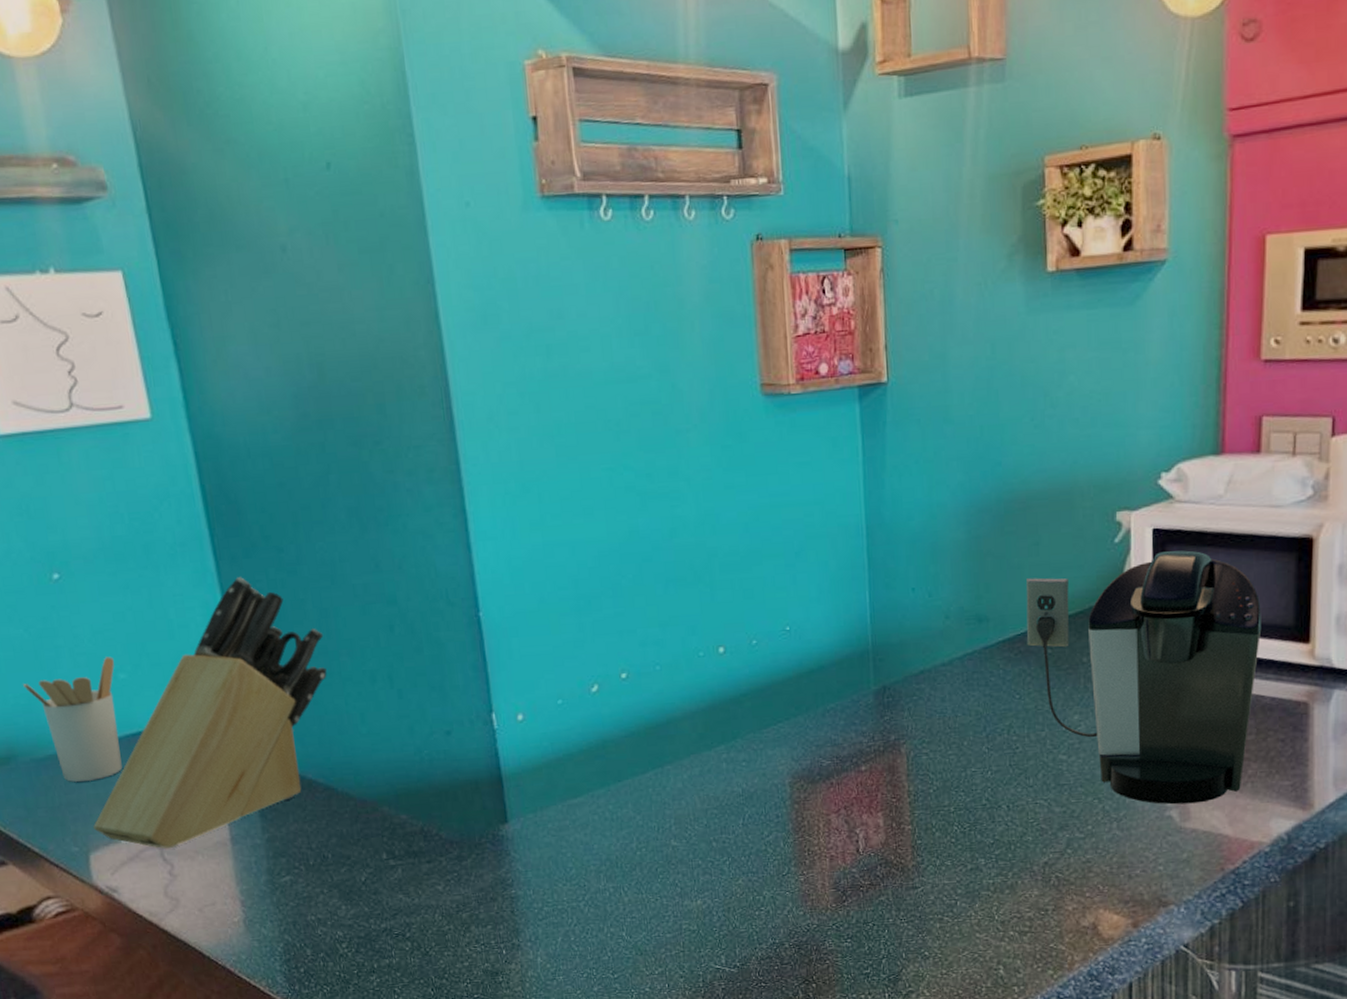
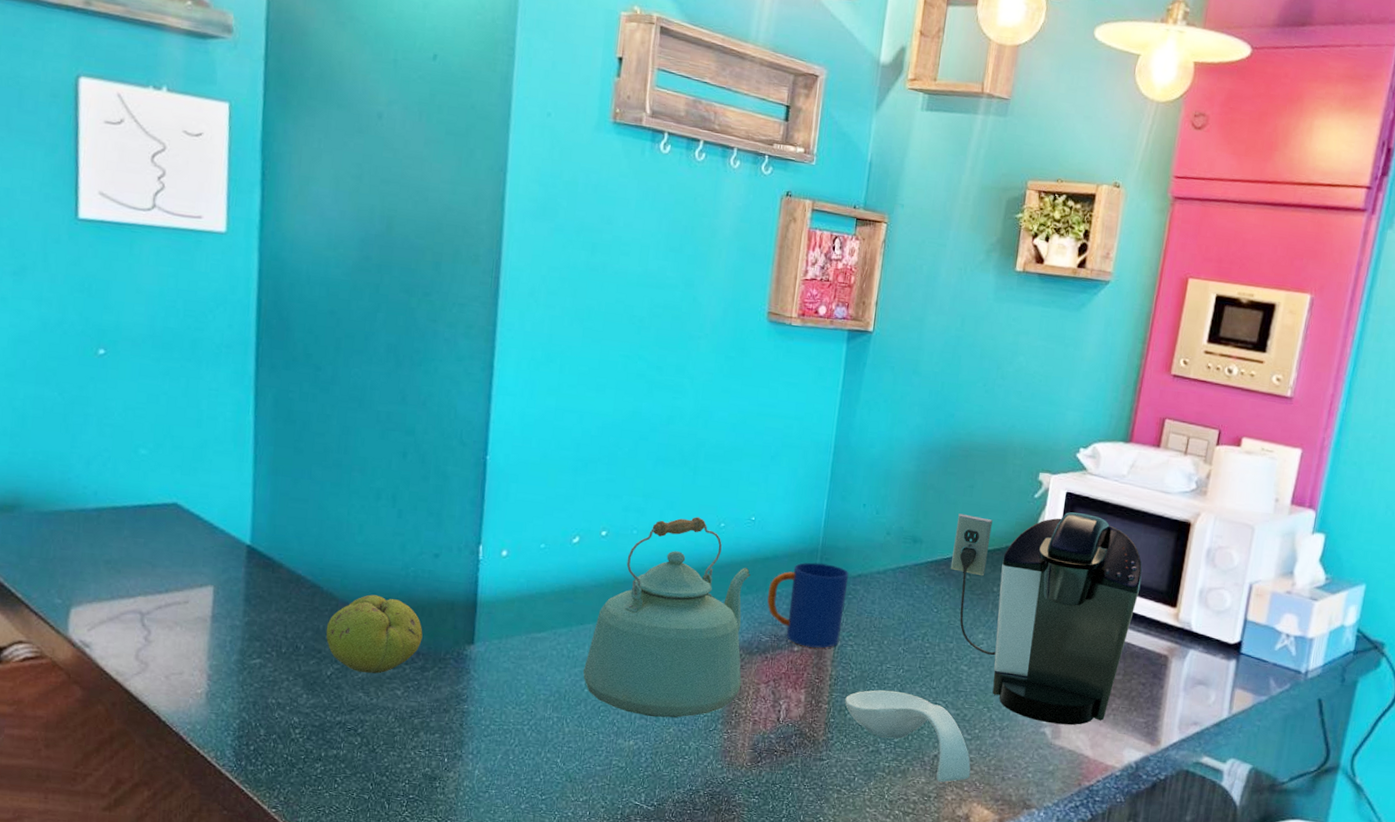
utensil holder: present [23,656,123,783] -> none [45,432,138,541]
knife block: present [93,577,327,849] -> none [81,384,341,616]
fruit: none [349,787,453,873] -> present [326,594,423,674]
kettle: none [631,638,809,871] -> present [582,517,750,718]
mug: none [820,664,911,765] -> present [767,562,849,649]
spoon rest: none [930,796,1091,892] -> present [845,690,971,783]

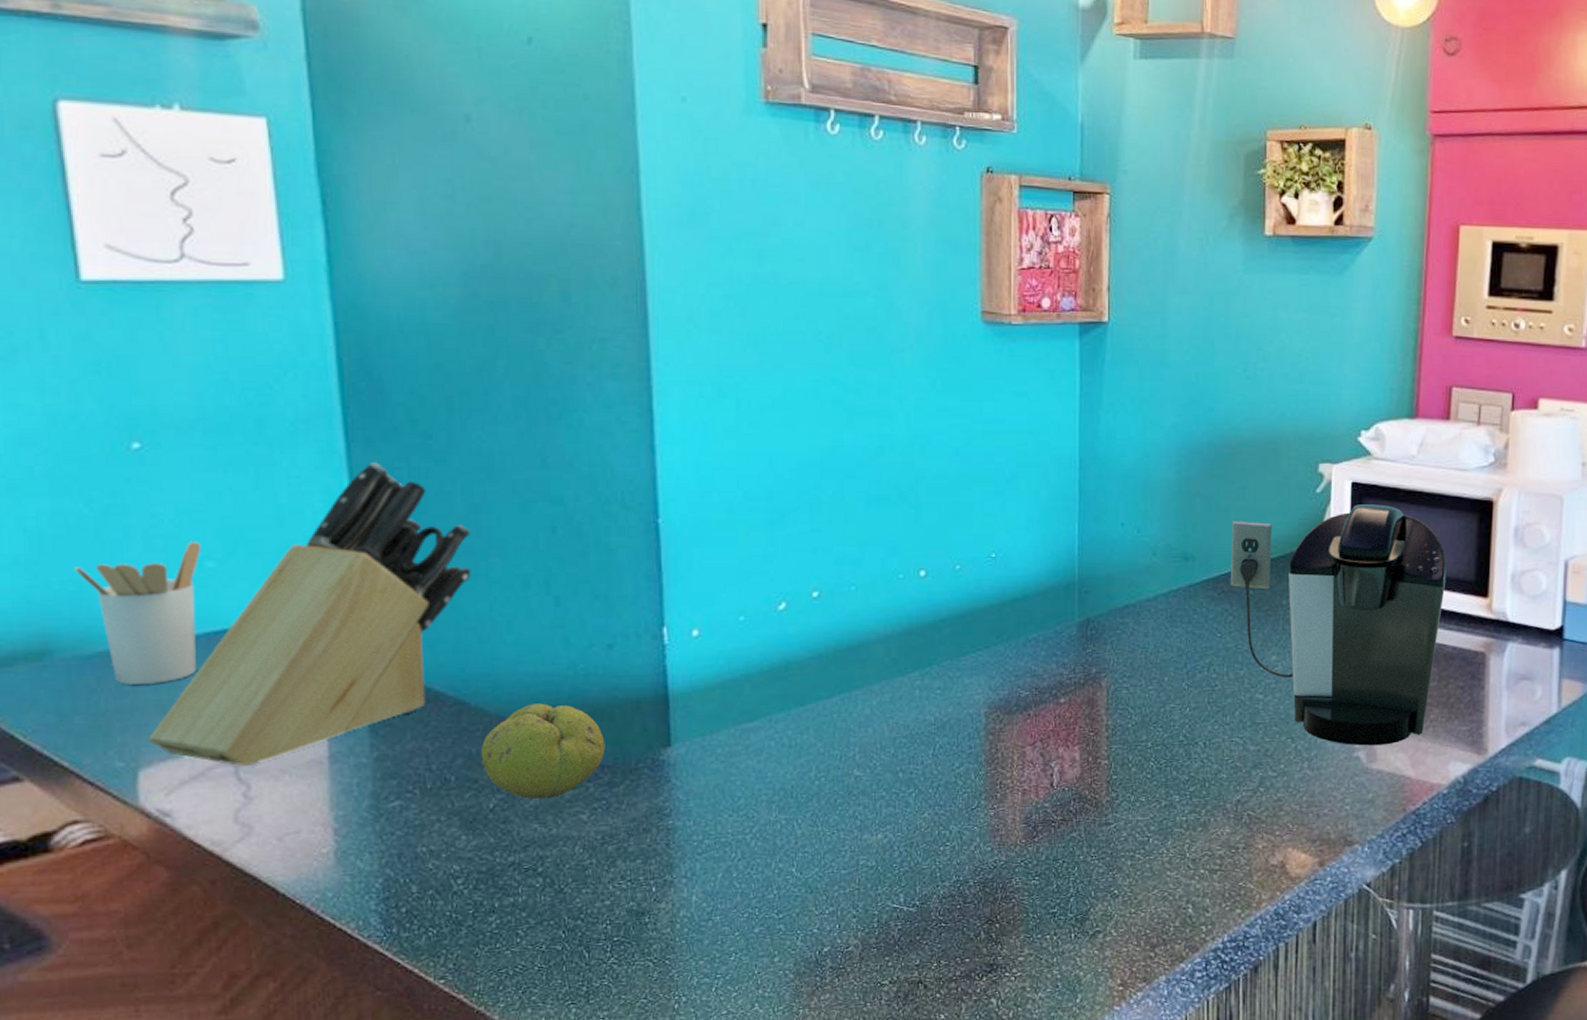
utensil holder: none [45,432,138,541] -> present [74,541,201,686]
knife block: none [81,384,341,616] -> present [148,462,471,767]
kettle: present [582,517,750,718] -> none [810,561,1003,803]
mug: present [767,562,849,649] -> none [1022,596,1114,698]
spoon rest: present [845,690,971,783] -> none [1127,733,1281,830]

